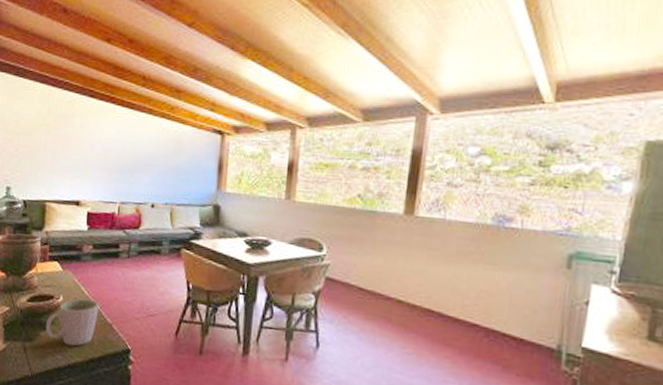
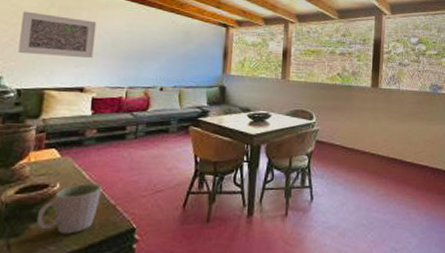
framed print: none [22,120,89,169] -> present [18,11,97,58]

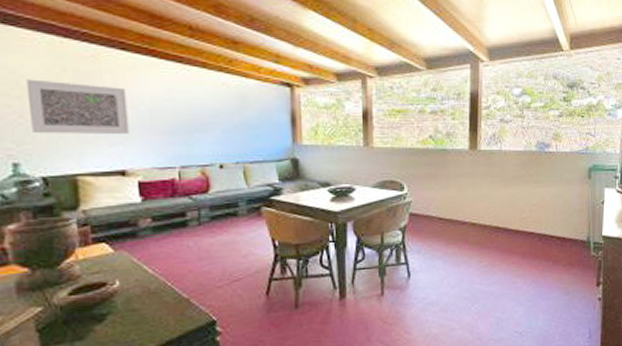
mug: present [36,183,102,234] -> none [99,277,171,334]

